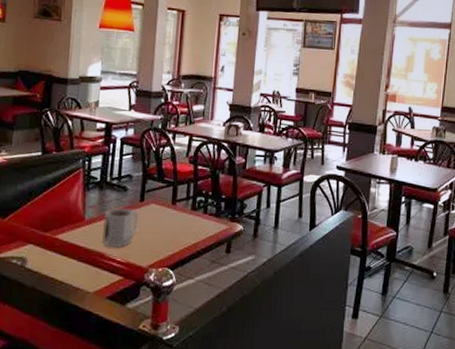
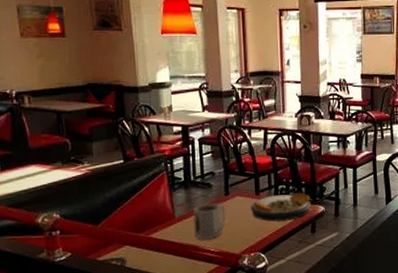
plate: none [164,207,229,237] -> present [250,193,311,222]

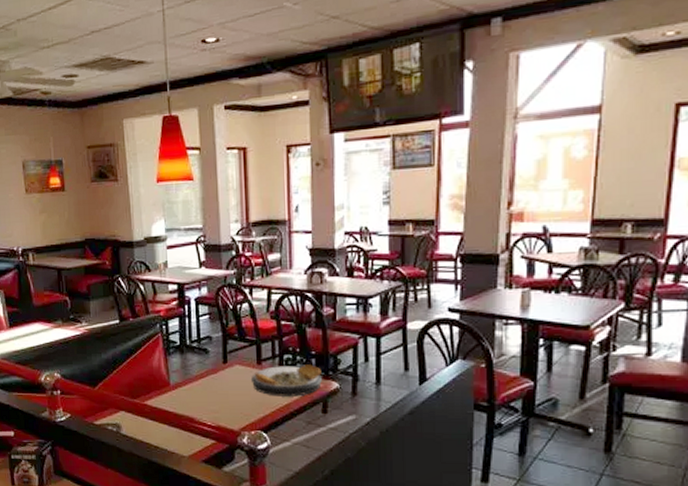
mug: present [192,202,227,239] -> none [188,370,225,411]

